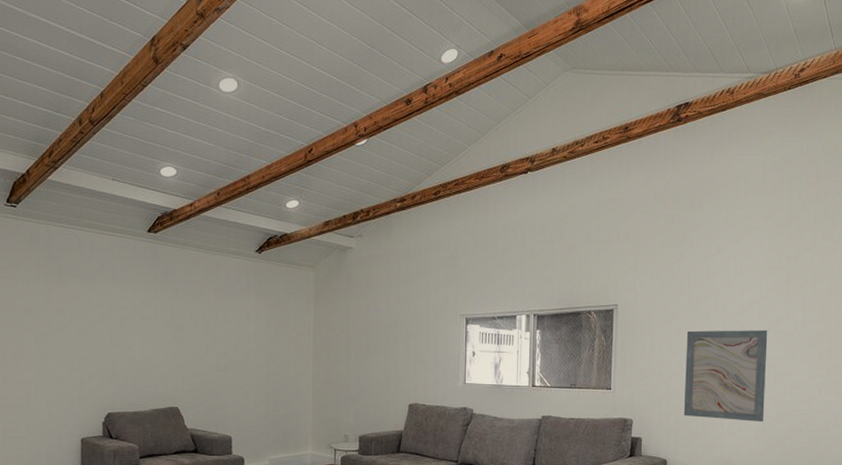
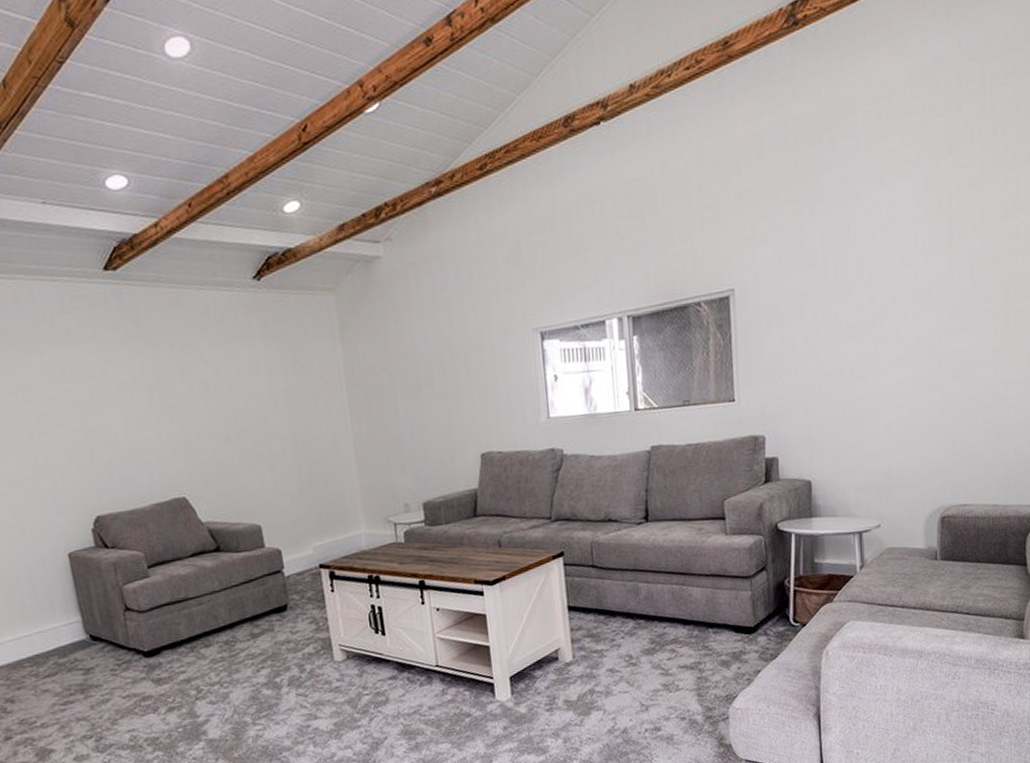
wall art: present [683,330,768,423] -> none [825,298,929,423]

